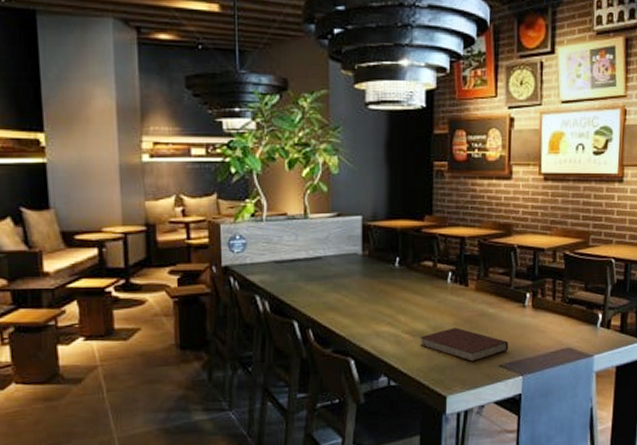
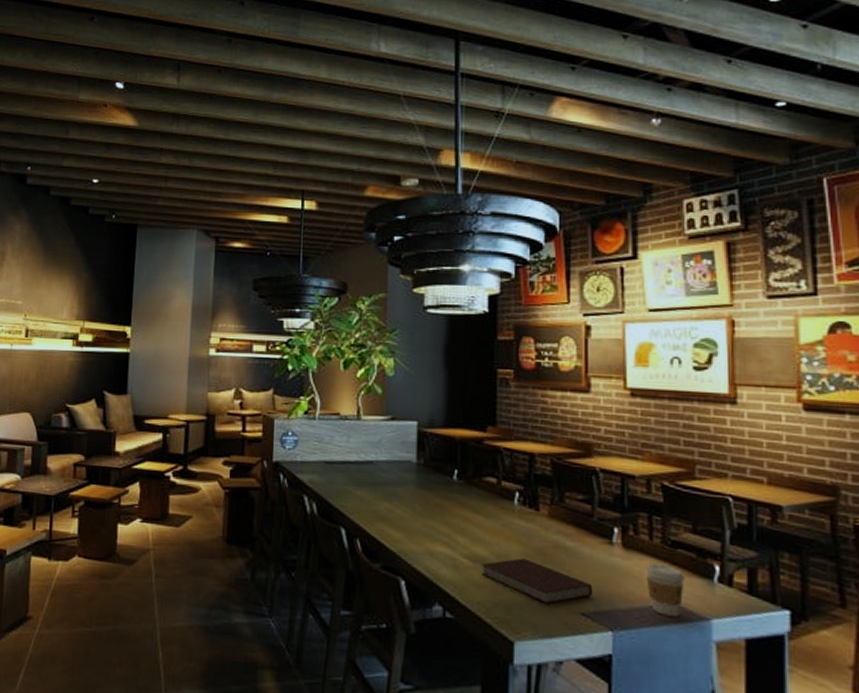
coffee cup: none [549,318,577,358] -> present [646,563,685,617]

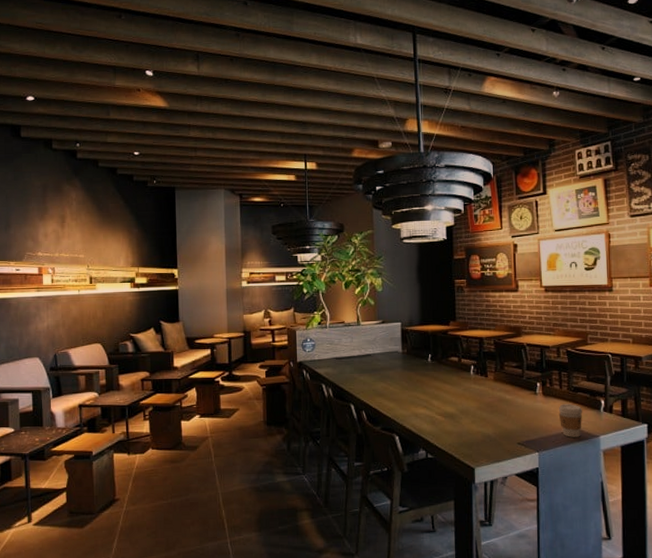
notebook: present [481,558,593,605] -> none [450,411,525,440]

